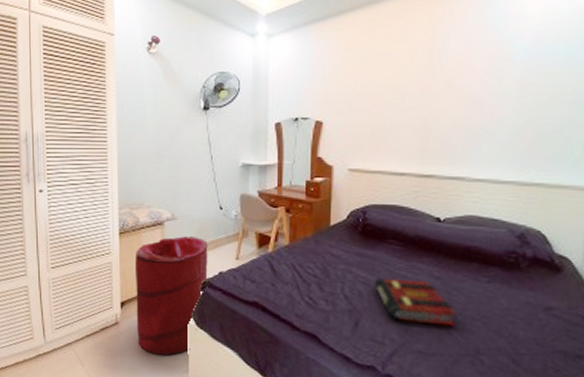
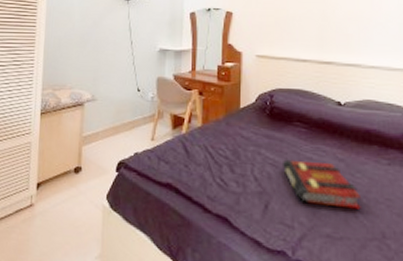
laundry hamper: present [134,236,208,356] -> none [51,117,125,240]

